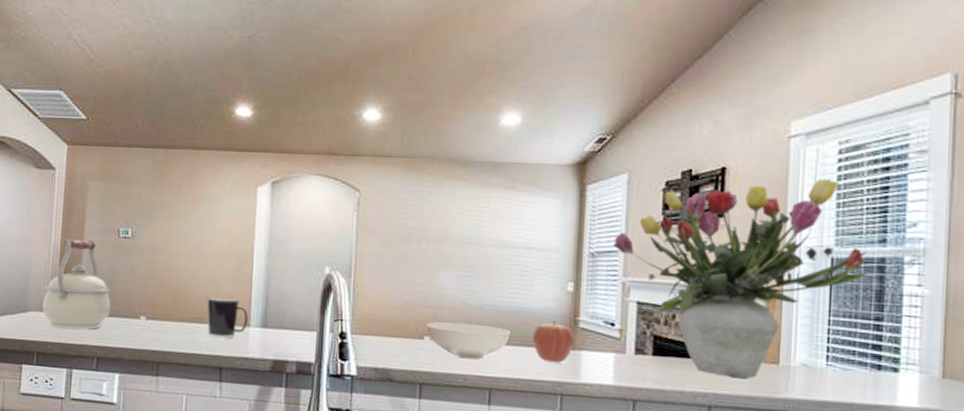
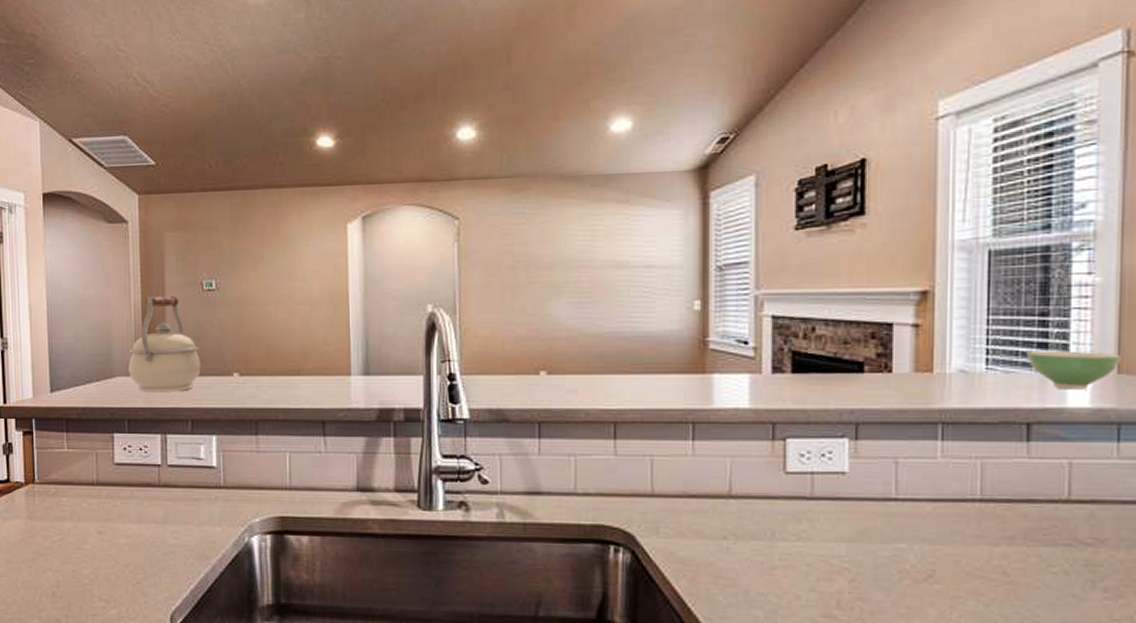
mug: present [207,297,248,339] -> none [303,346,348,390]
bowl: present [426,322,512,358] -> none [541,353,635,390]
fruit: present [532,320,574,363] -> none [658,343,704,389]
flower arrangement: present [613,179,868,379] -> none [742,162,1031,391]
bowl: none [861,351,946,391] -> present [1025,350,1122,390]

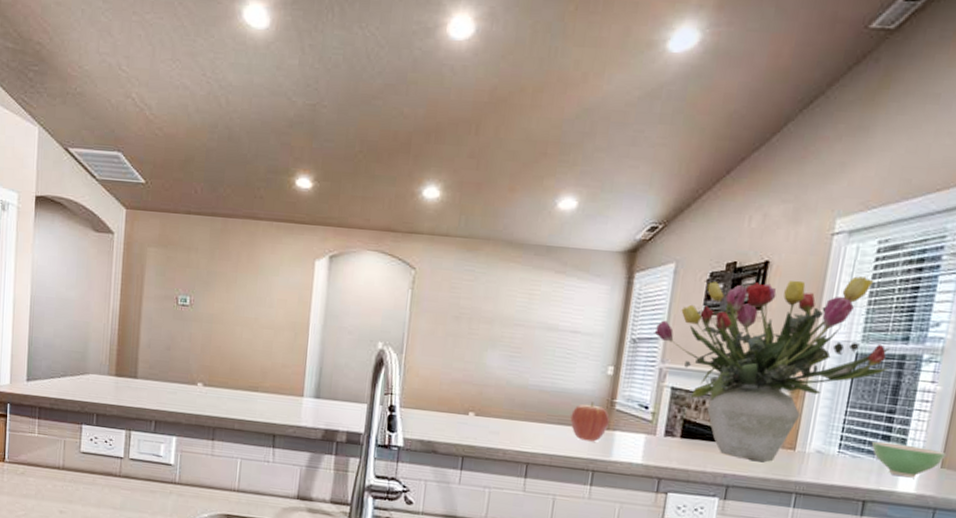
kettle: present [129,295,201,394] -> none [102,303,169,394]
fruit: none [658,343,704,389] -> present [570,402,610,442]
flower arrangement: none [742,162,1031,391] -> present [654,276,890,462]

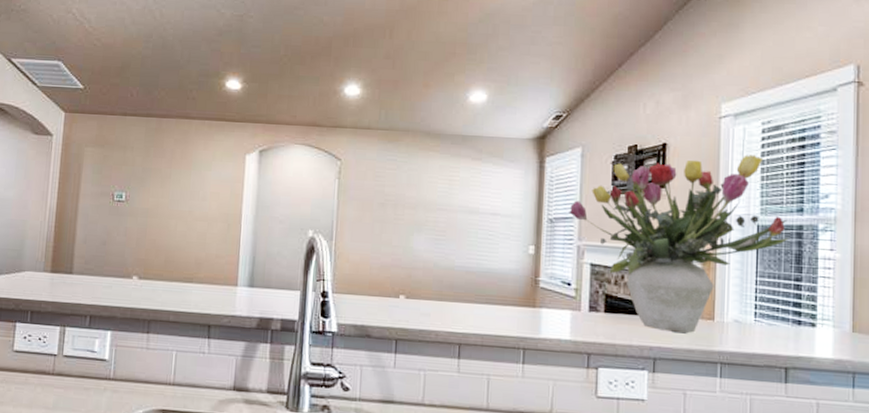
fruit: present [570,402,610,442] -> none [498,280,535,320]
bowl: present [871,441,947,478] -> none [784,308,855,343]

